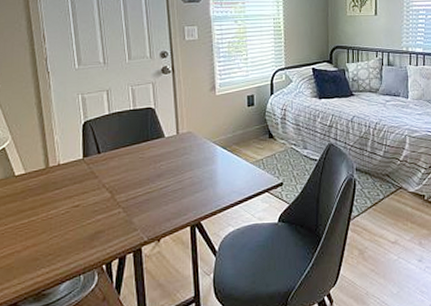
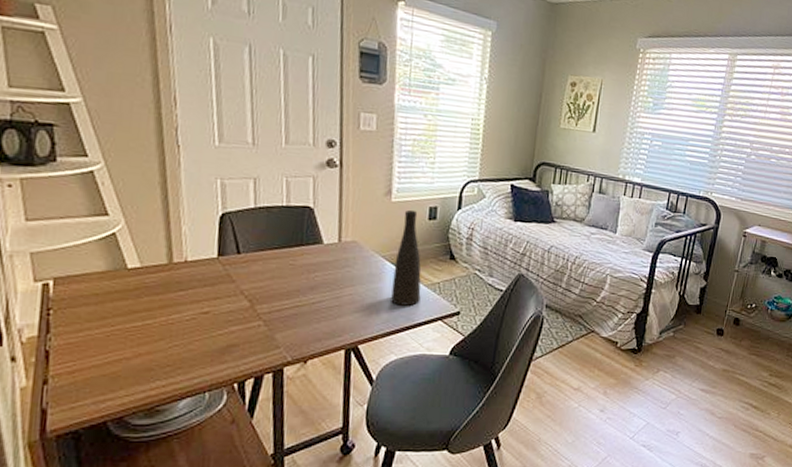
vase: none [224,100,248,183] -> present [391,209,422,306]

